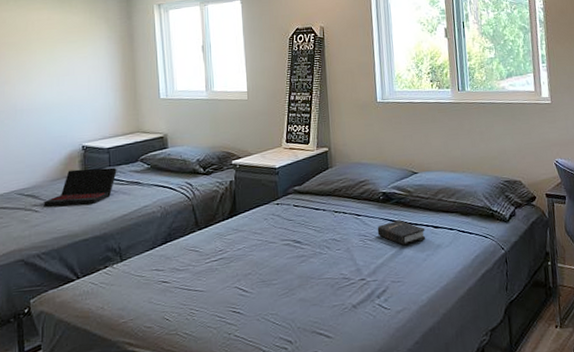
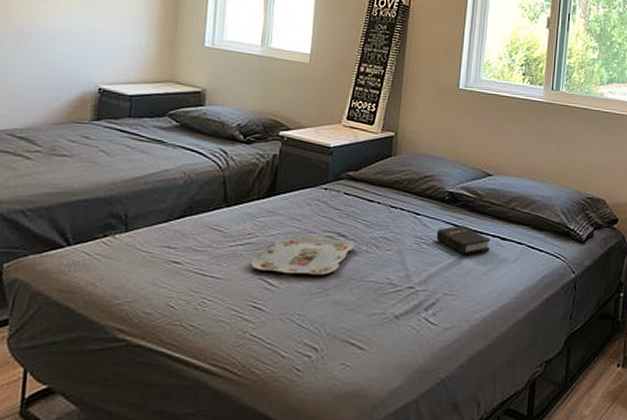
laptop: present [44,167,117,207] -> none [38,115,138,159]
serving tray: none [226,245,310,281] -> present [251,236,355,276]

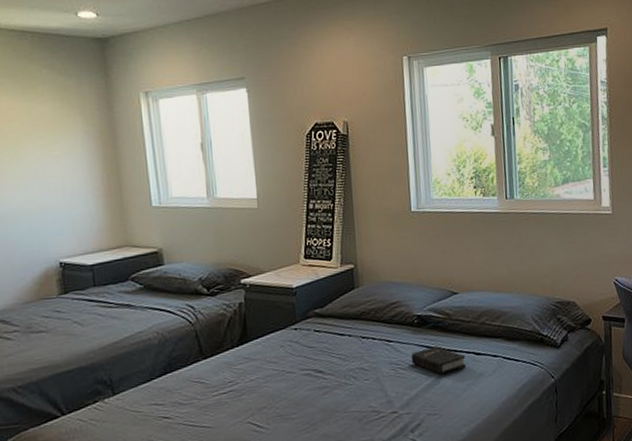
serving tray: present [251,236,355,276] -> none [237,375,334,415]

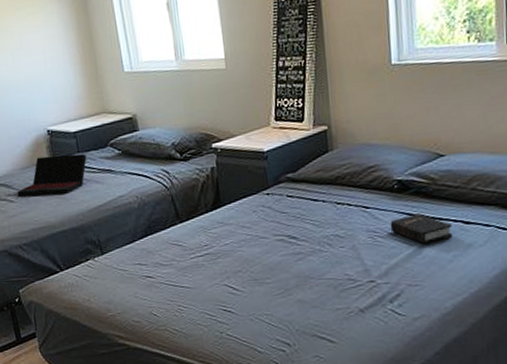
laptop: none [16,287,104,334] -> present [17,153,87,197]

